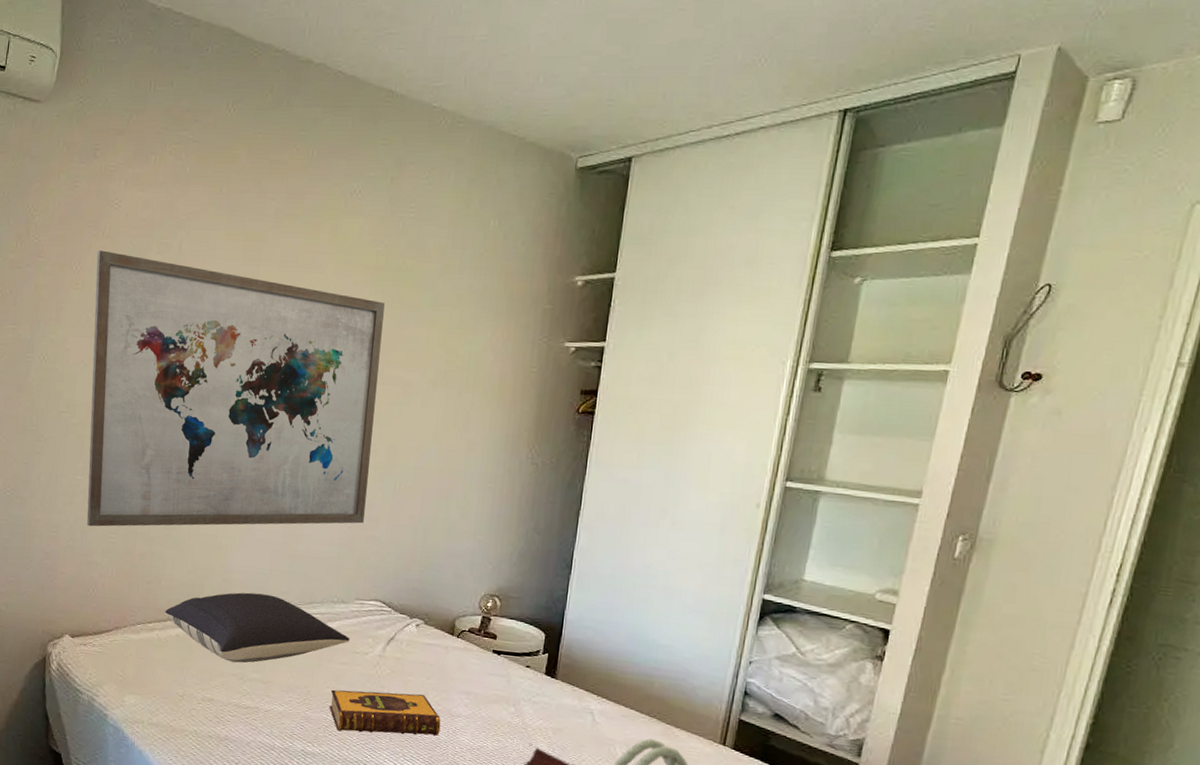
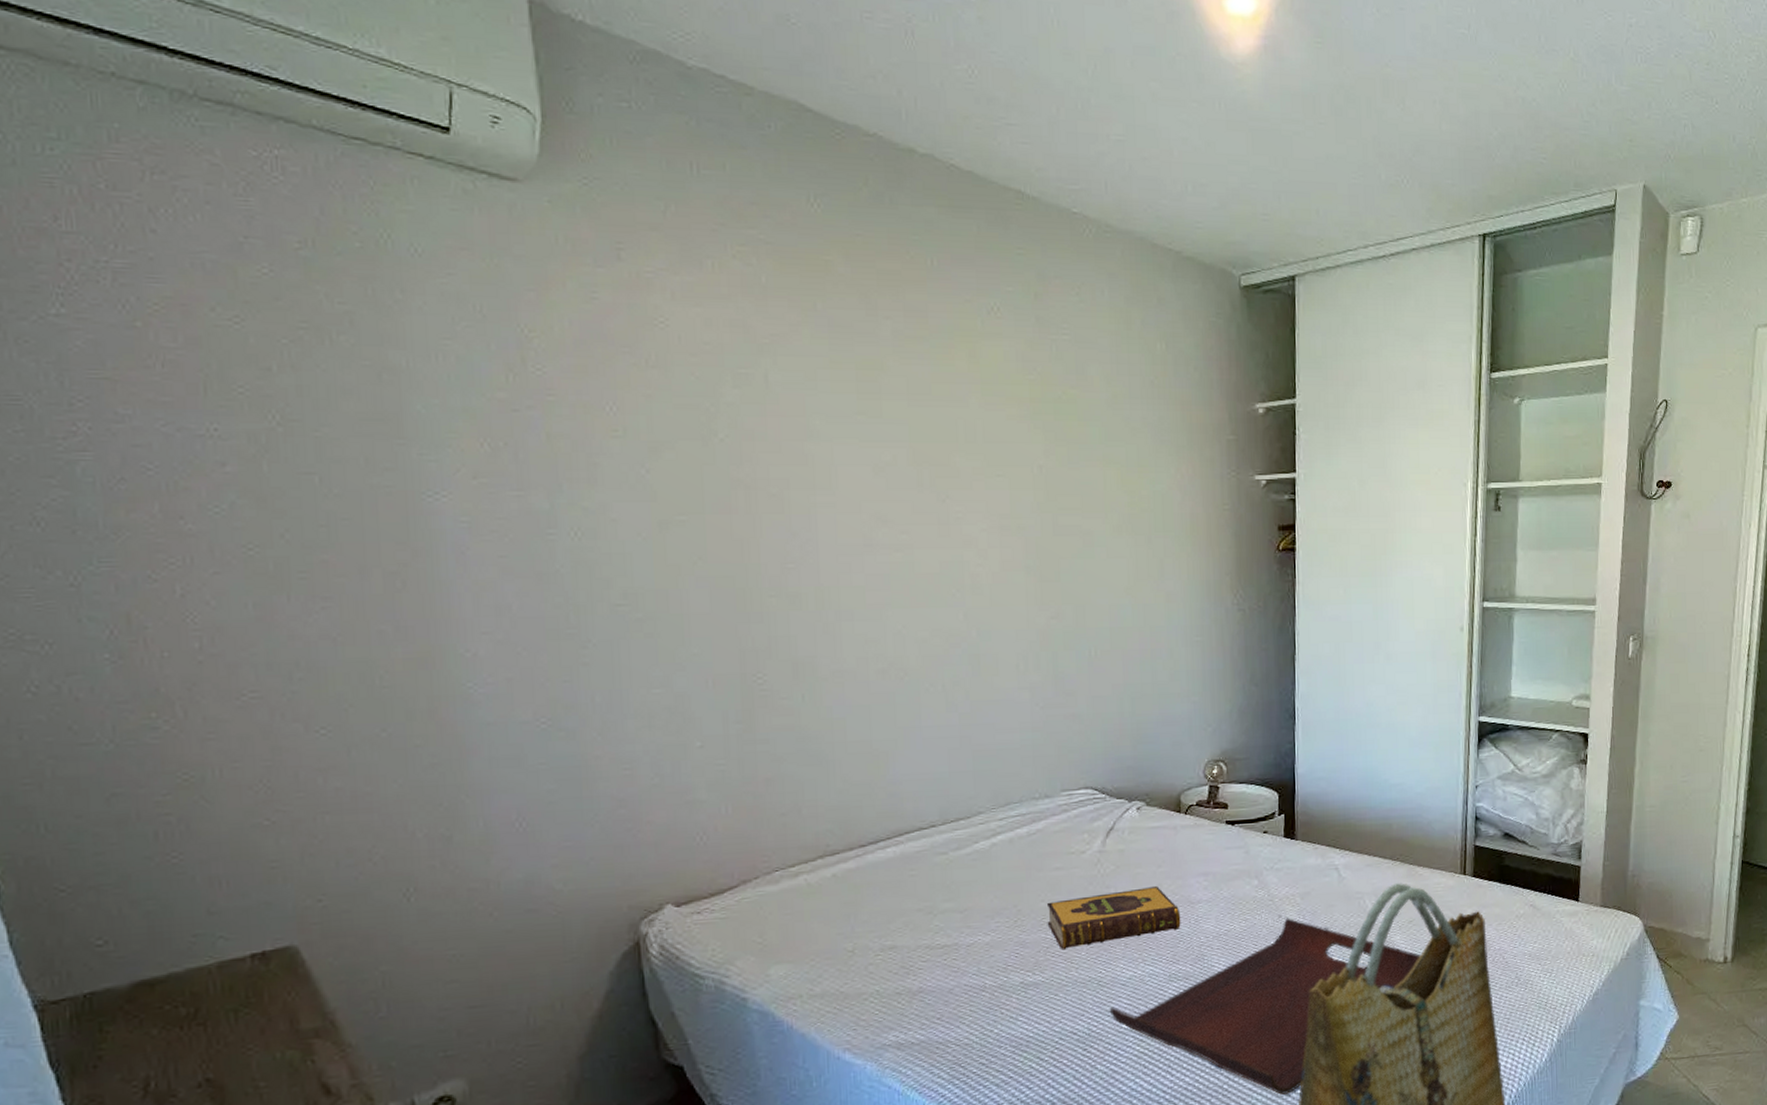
wall art: present [87,250,385,527] -> none [641,384,1058,754]
pillow: present [165,592,350,663] -> none [812,803,1061,895]

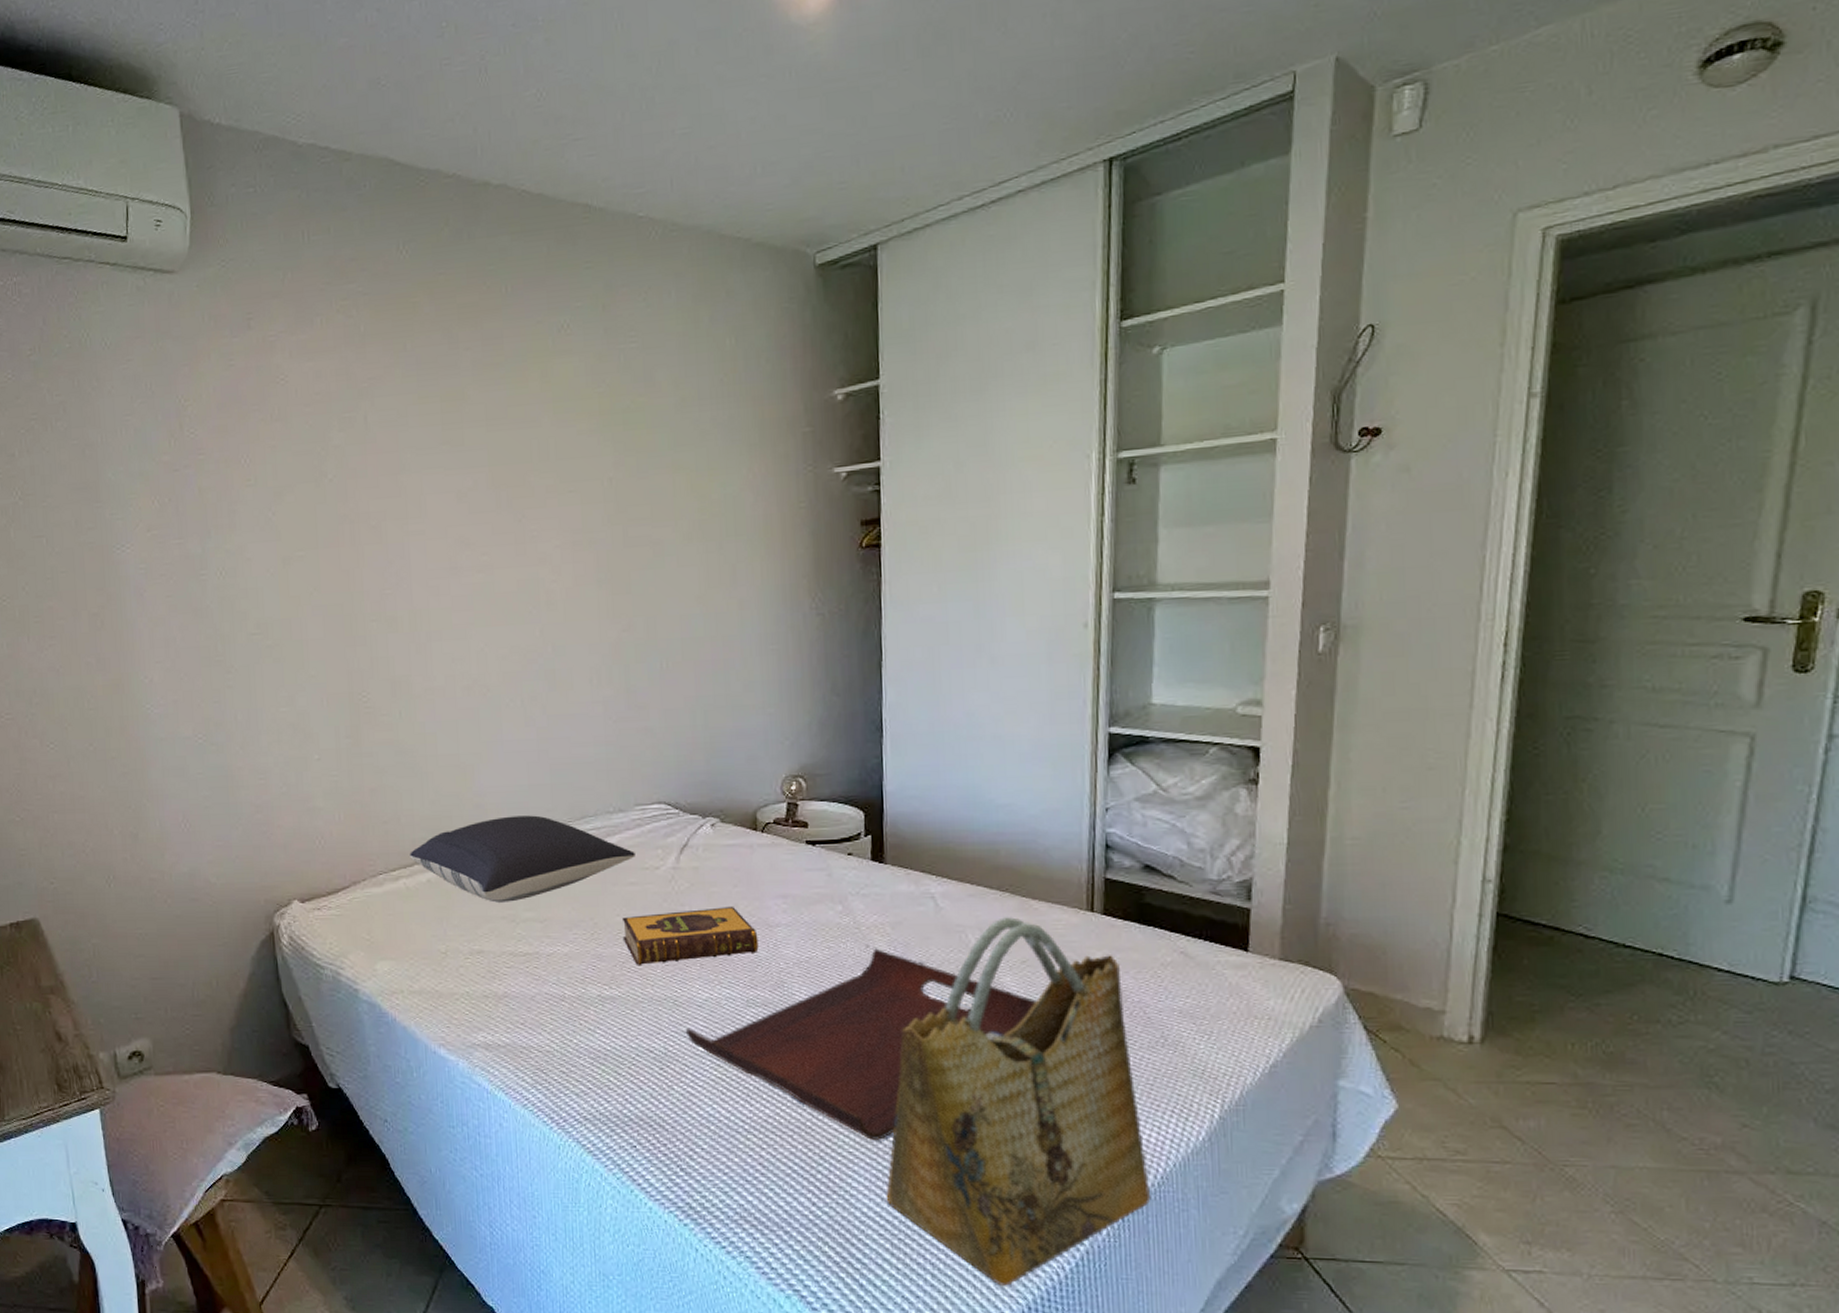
pillow: none [812,803,1061,895] -> present [410,815,635,903]

